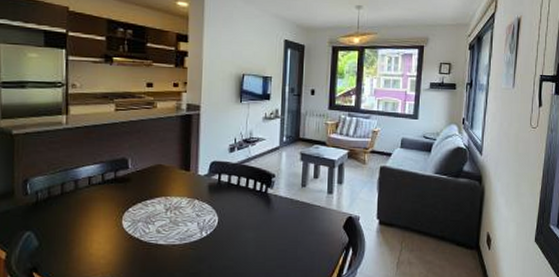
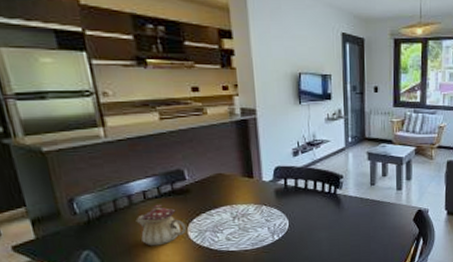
teapot: none [77,190,121,233] -> present [135,204,186,246]

